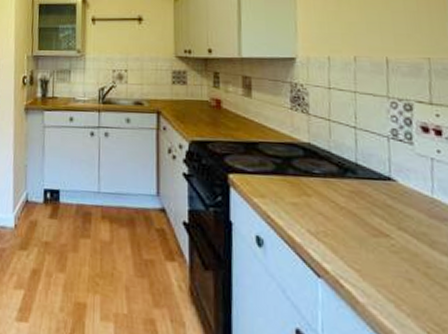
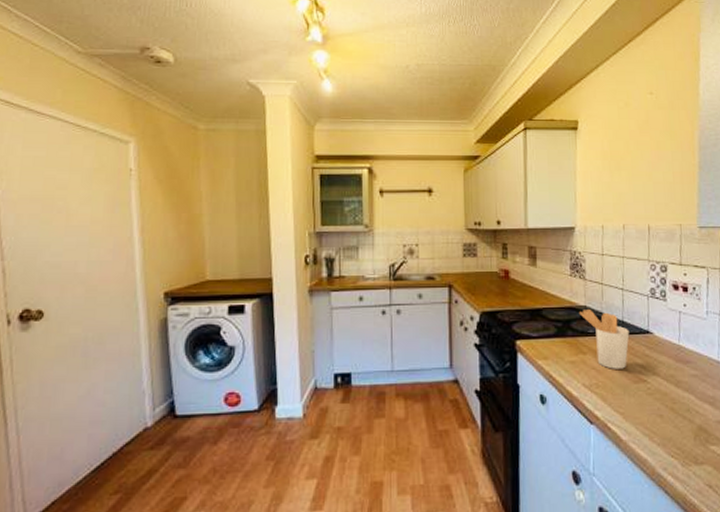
utensil holder: none [303,146,366,219] -> present [580,308,630,369]

